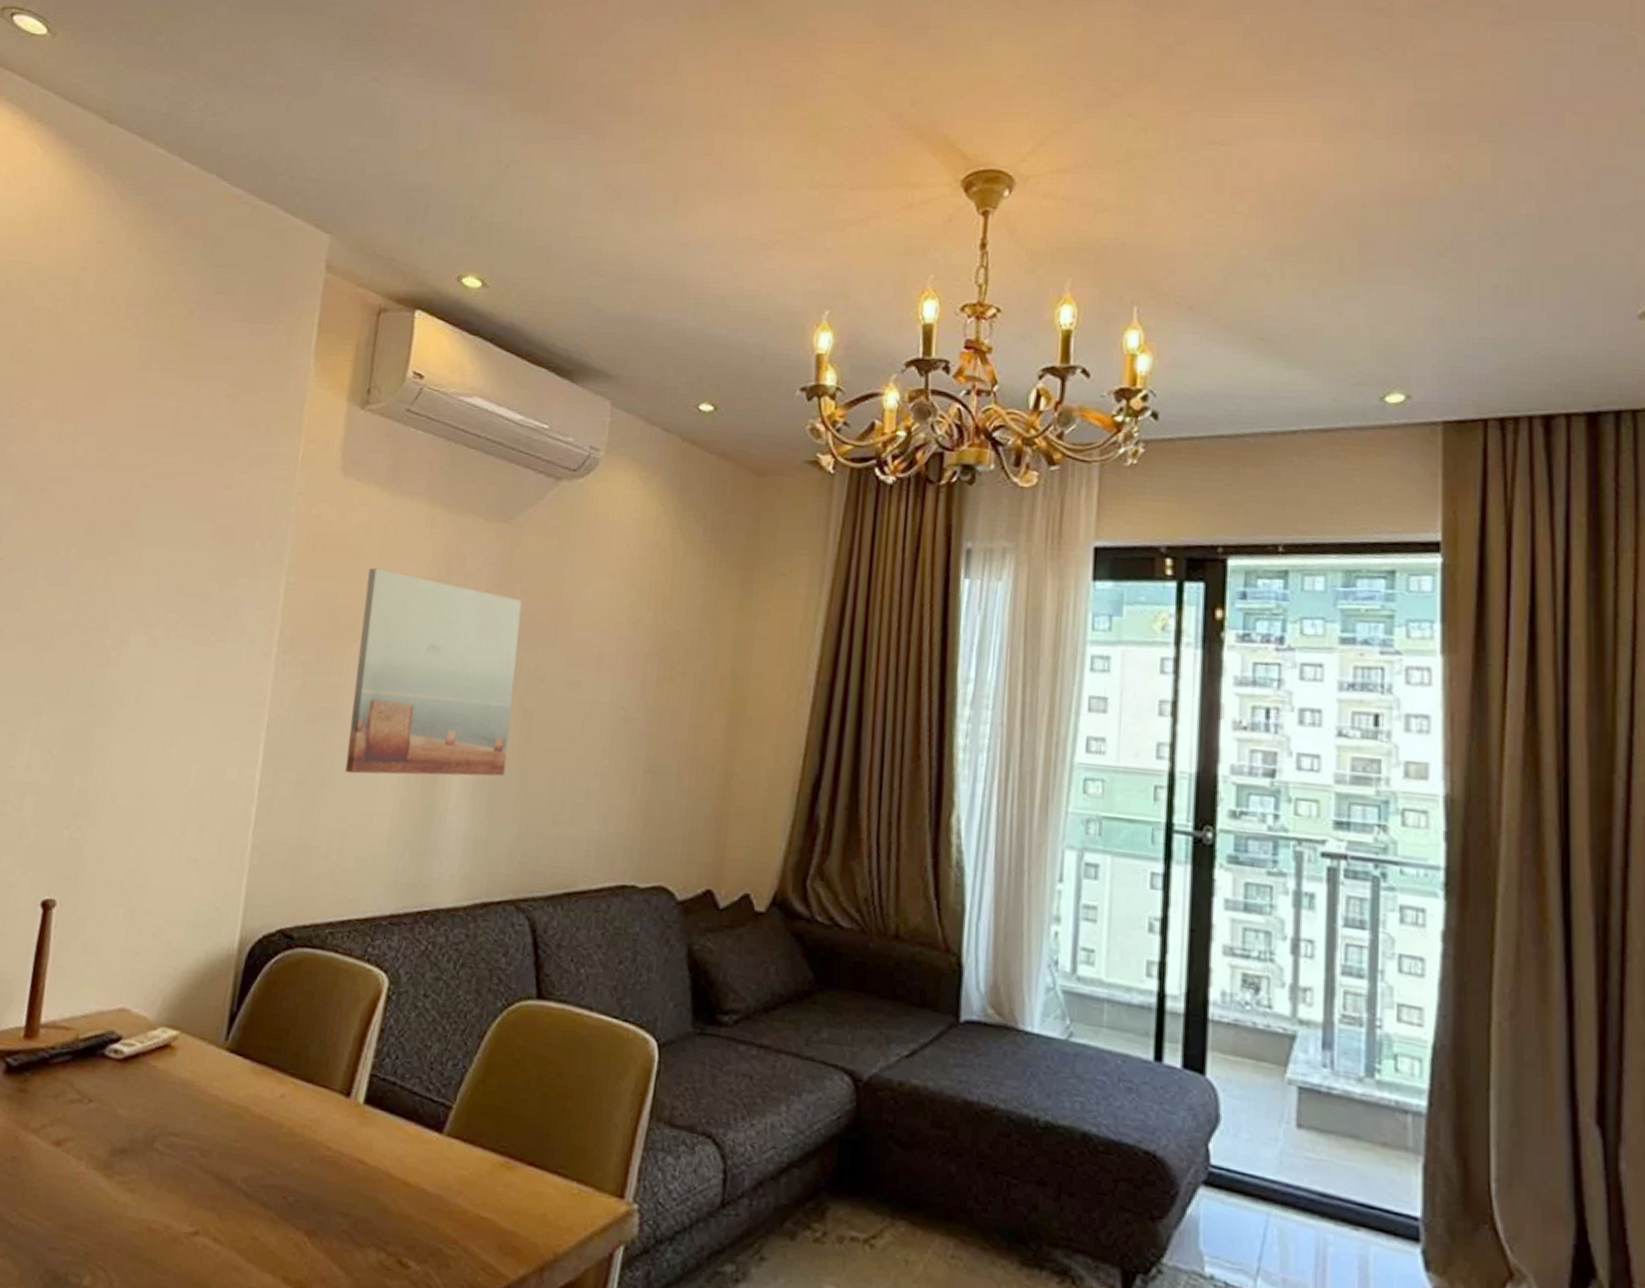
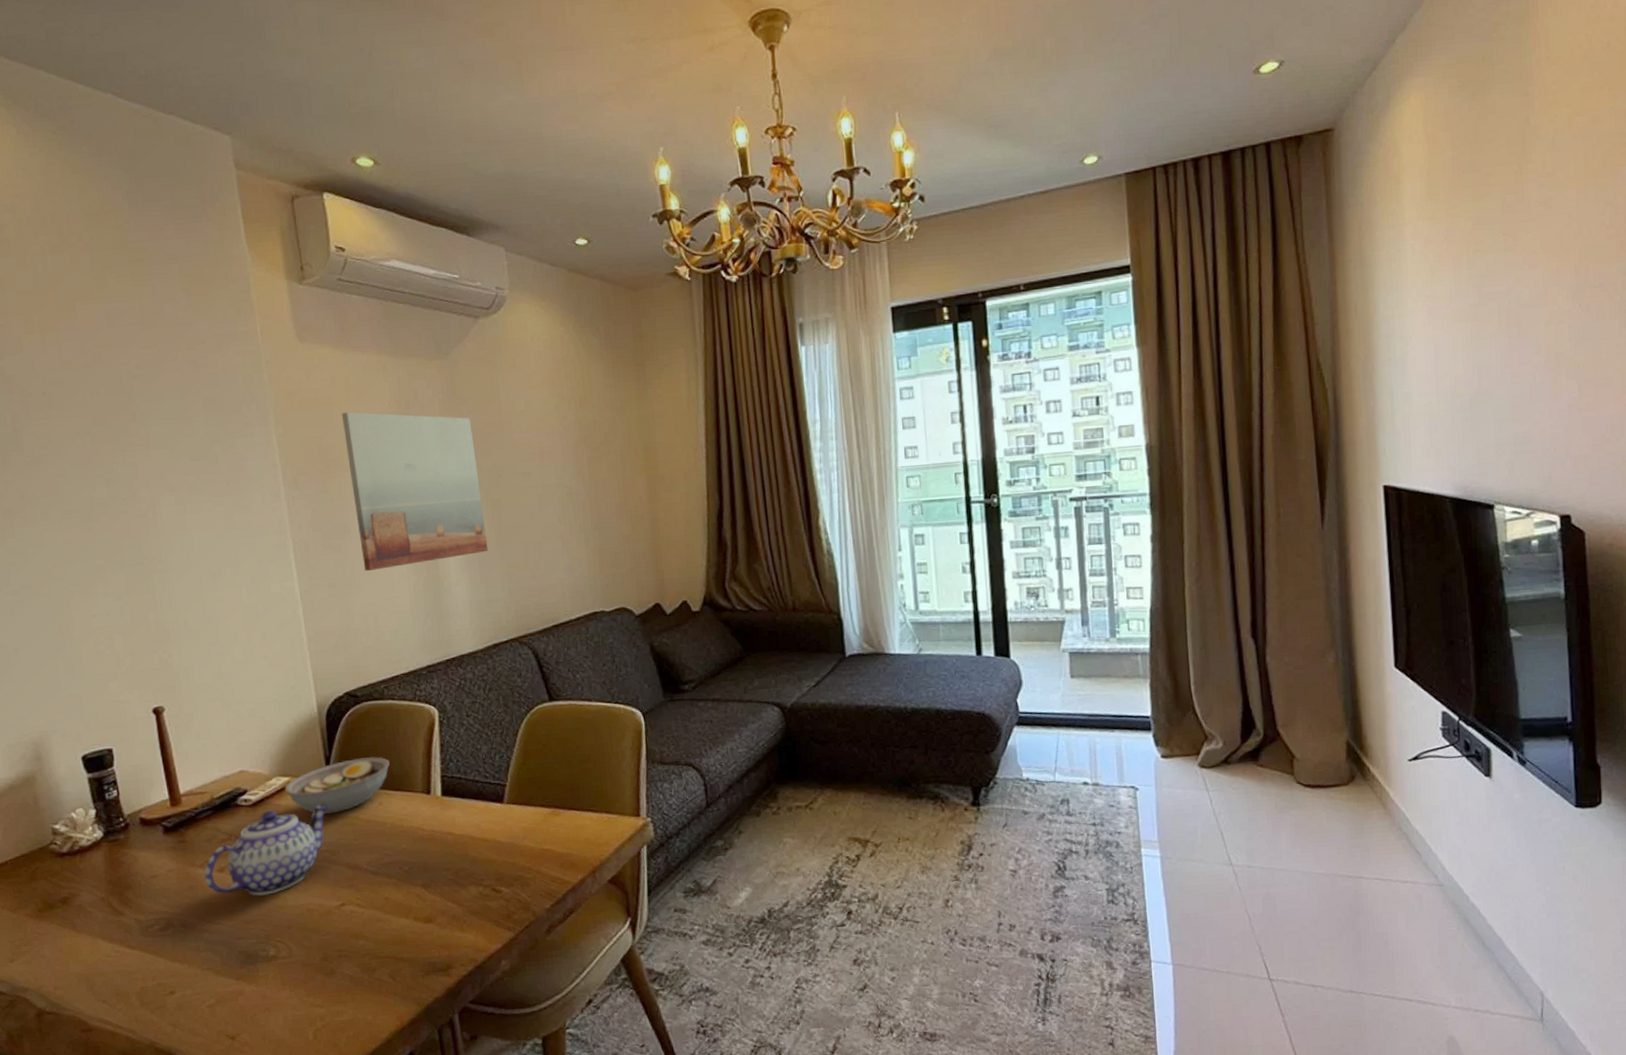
teapot: none [33,1072,217,1195] -> present [204,804,329,896]
bowl: none [167,1023,309,1097] -> present [284,756,390,814]

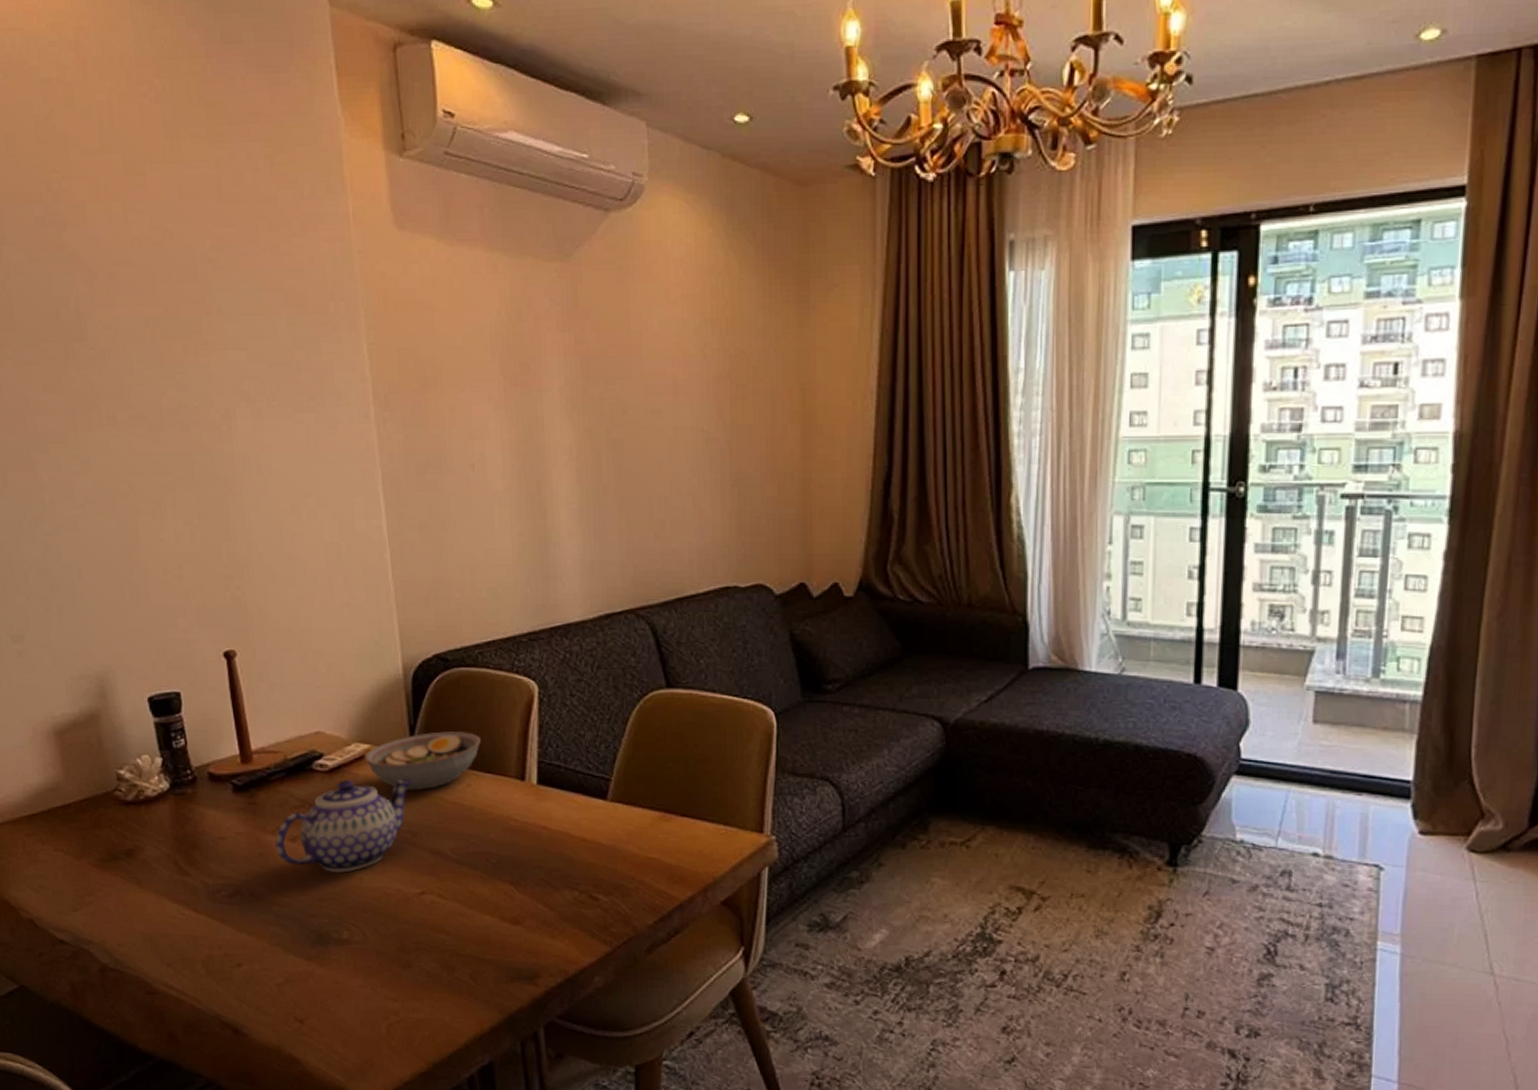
wall art: present [341,412,488,572] -> none [442,320,606,515]

